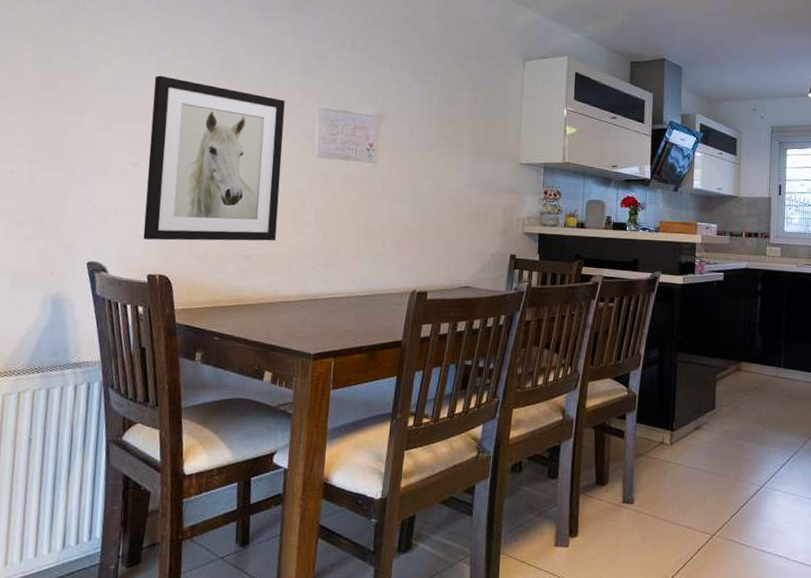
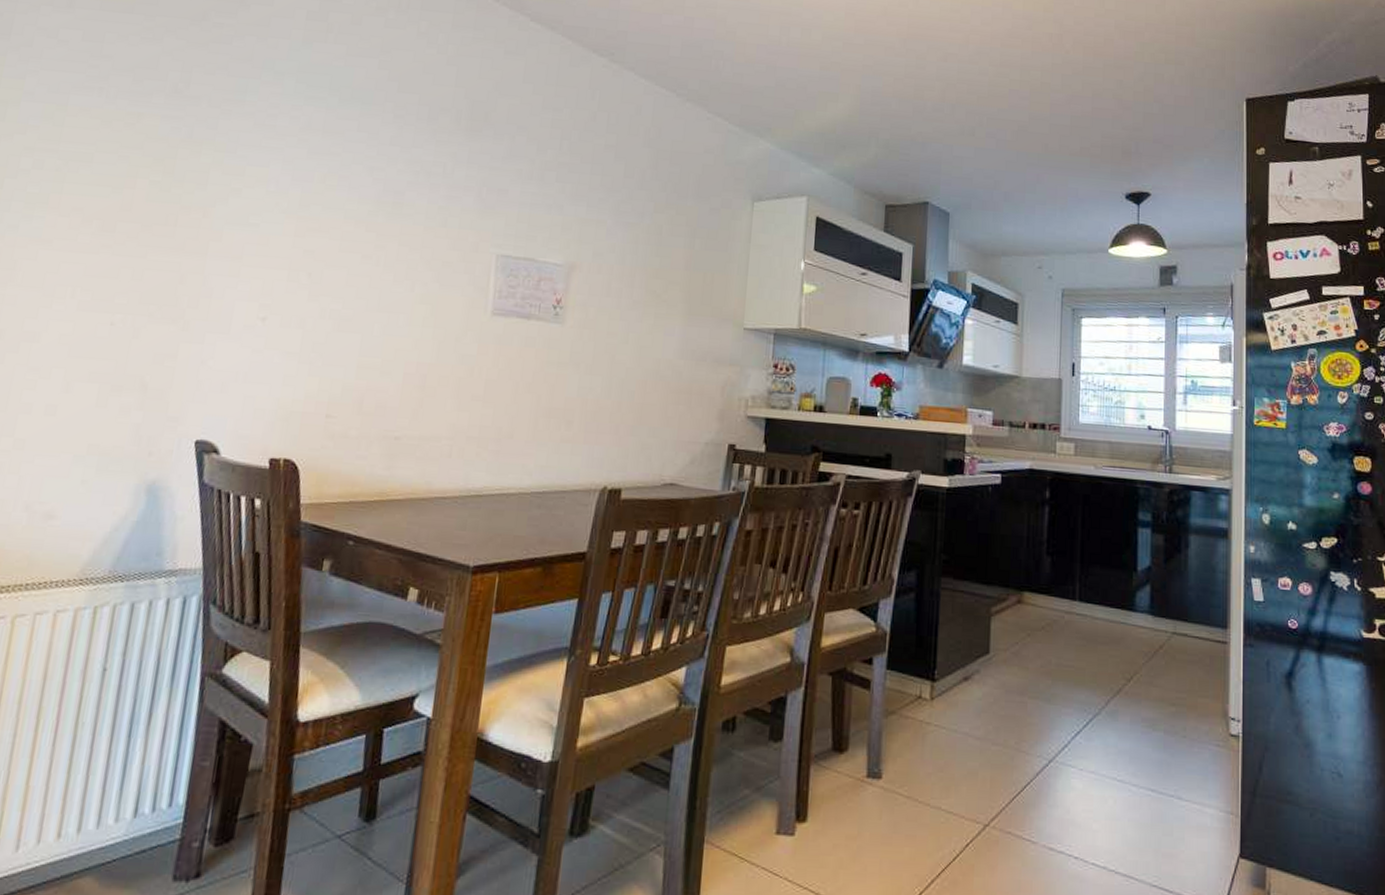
wall art: present [143,75,285,241] -> none [267,210,455,420]

